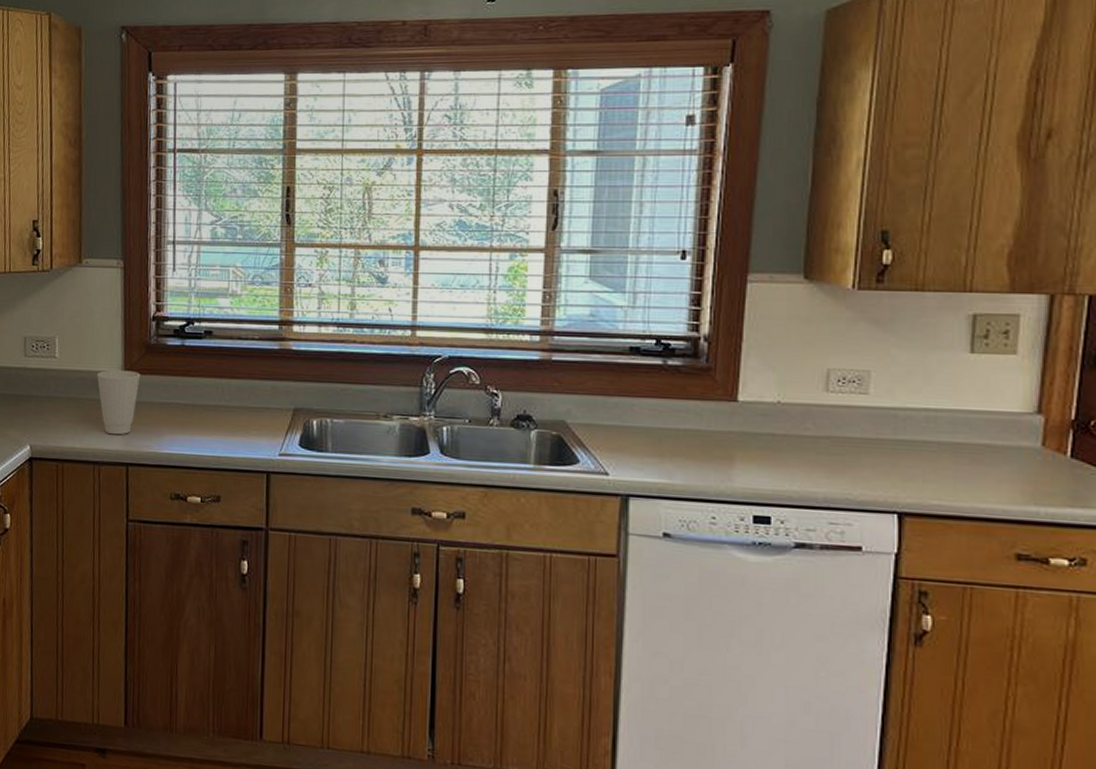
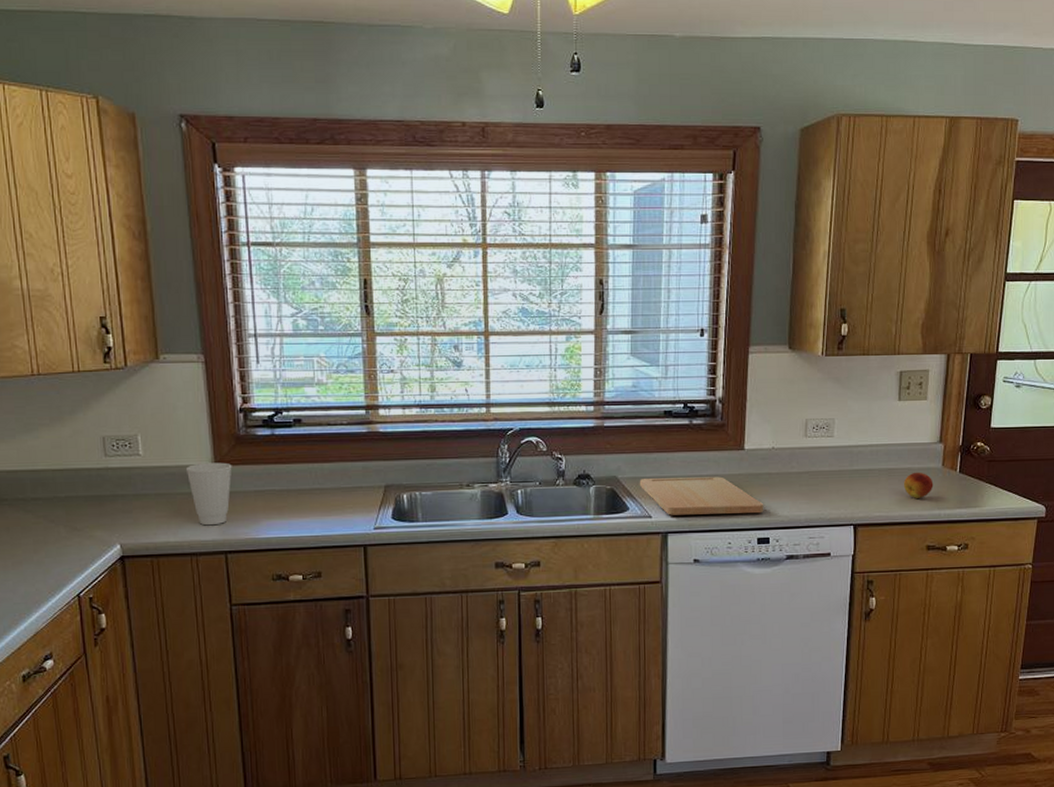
cutting board: none [594,427,764,483] -> present [639,476,764,515]
fruit: none [977,450,1028,487] -> present [903,472,934,498]

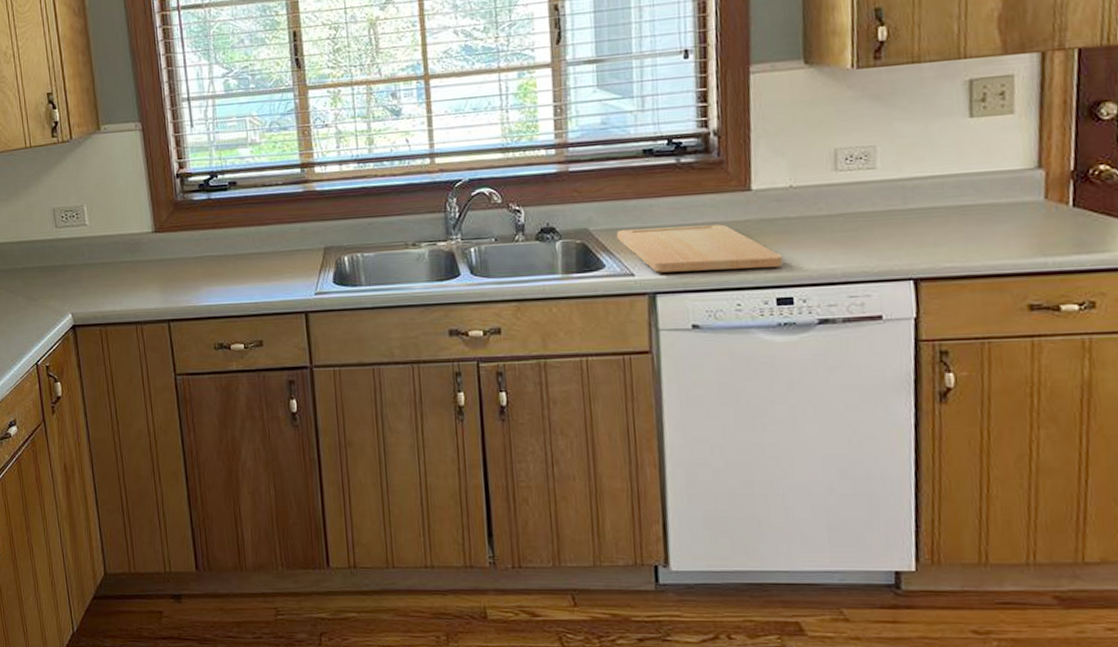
cup: present [185,462,232,526] -> none [128,229,172,294]
fruit: present [903,472,934,498] -> none [985,208,1033,243]

